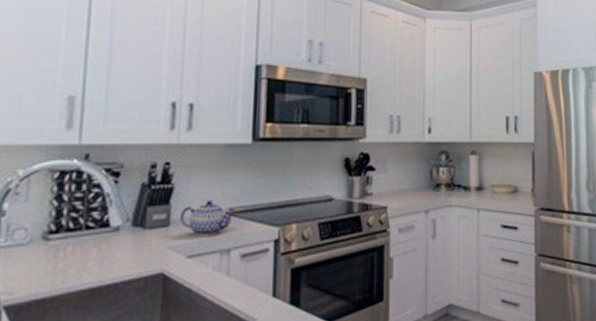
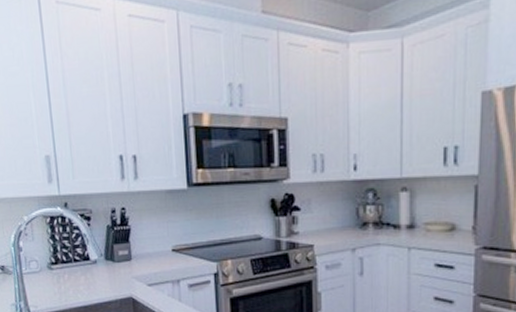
teapot: present [179,201,237,236] -> none [138,240,181,269]

